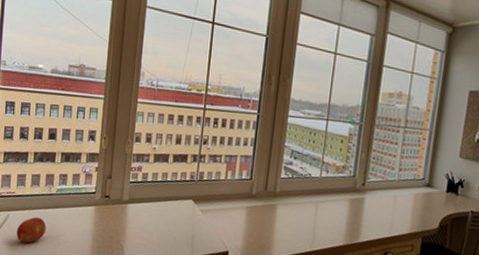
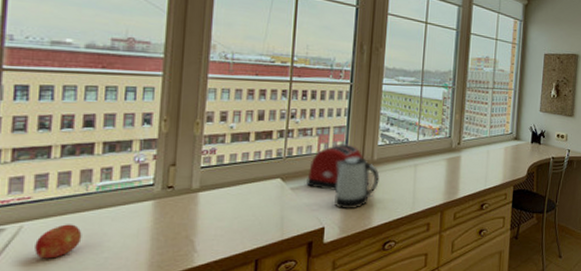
toaster: none [214,172,267,217] -> present [306,143,364,190]
kettle: none [238,186,281,239] -> present [334,157,380,210]

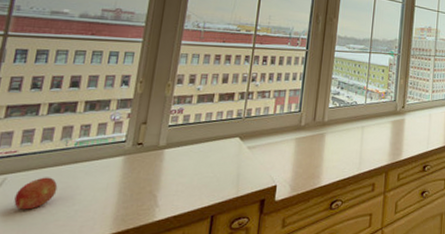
toaster: present [306,143,364,190] -> none [262,105,315,150]
kettle: present [334,157,380,210] -> none [287,118,330,169]

